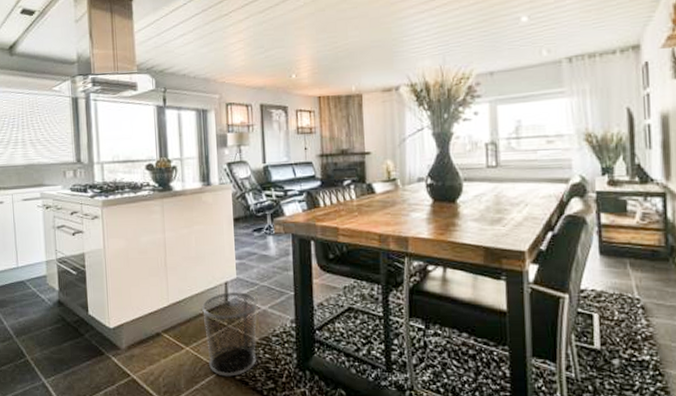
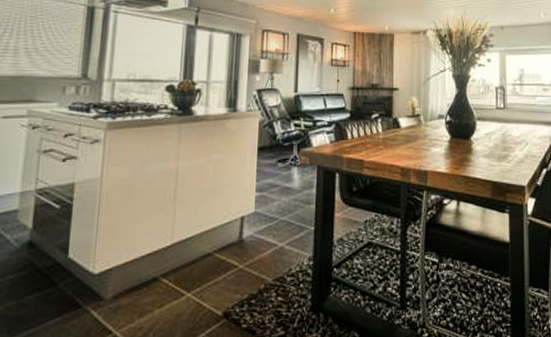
waste bin: present [201,292,258,377] -> none [210,228,275,326]

